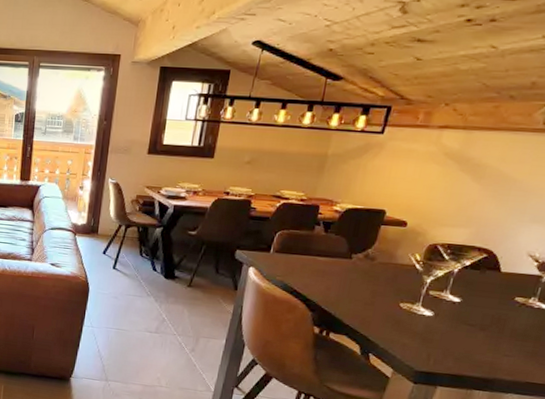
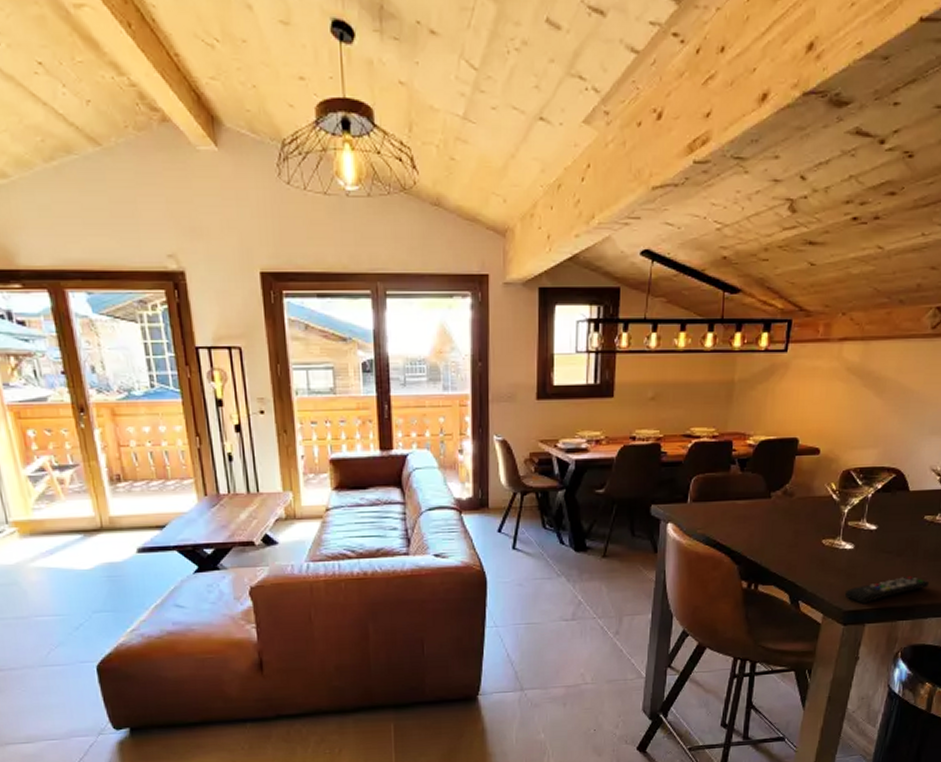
remote control: none [418,350,515,368] -> present [844,575,930,604]

